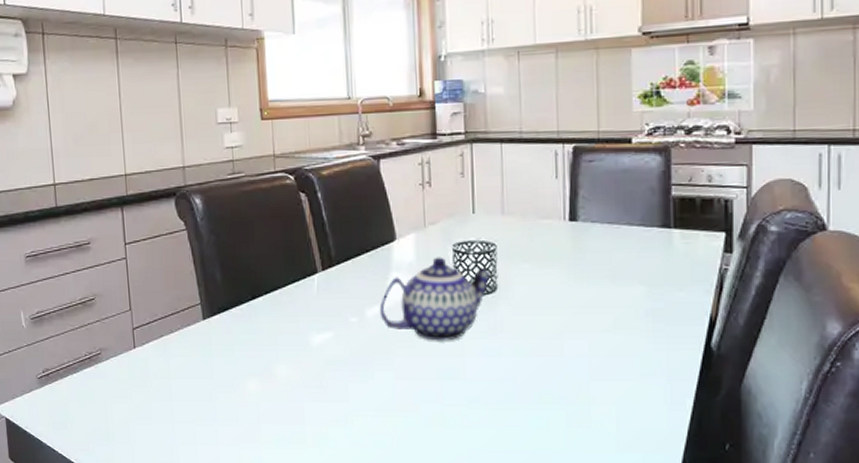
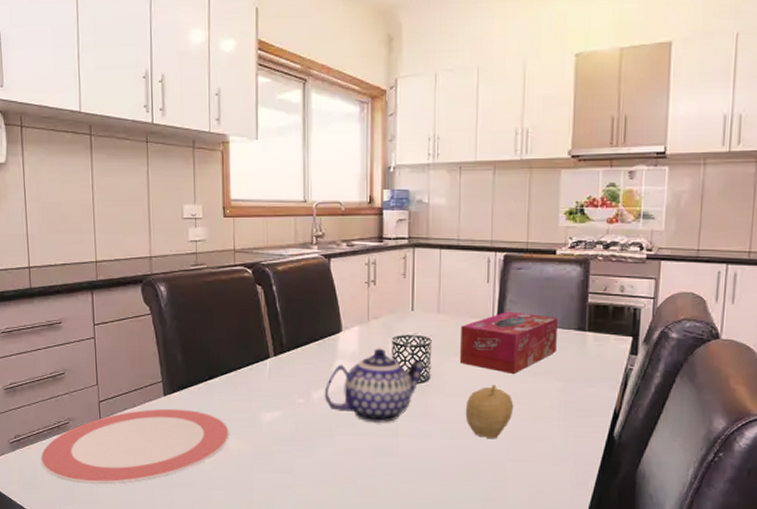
plate: none [71,333,276,421] -> present [40,408,229,485]
tissue box: none [529,209,639,280] -> present [459,311,558,374]
fruit: none [539,292,594,355] -> present [465,384,514,439]

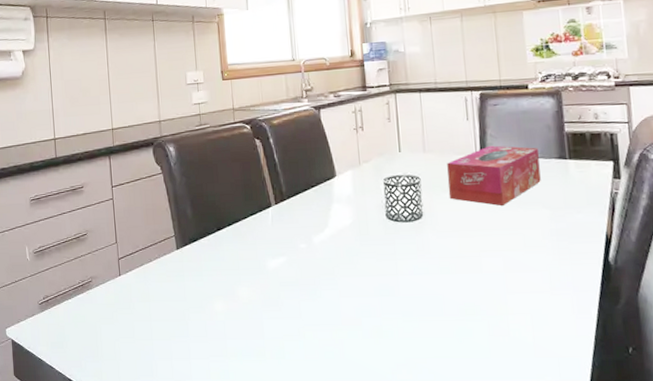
plate: present [40,408,229,485] -> none [67,261,239,340]
teapot: present [324,348,425,423] -> none [324,189,417,263]
fruit: present [465,384,514,439] -> none [460,217,507,272]

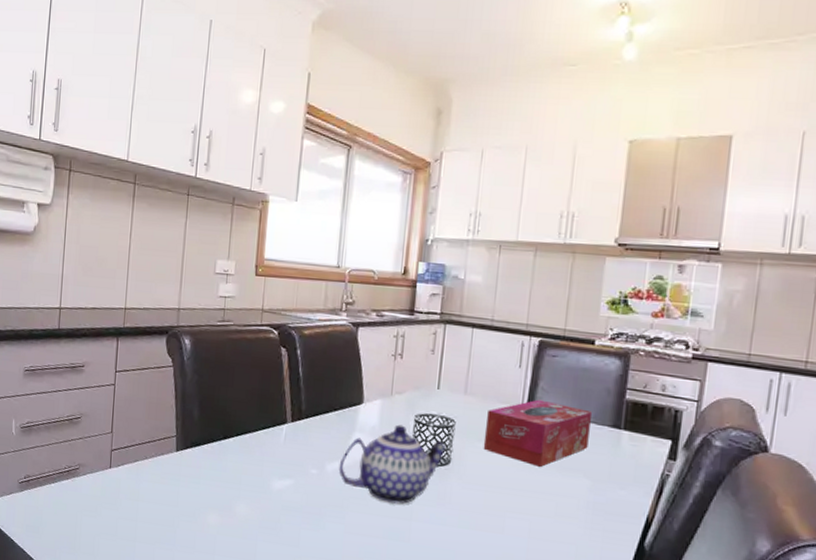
teapot: none [324,189,417,263] -> present [338,424,447,504]

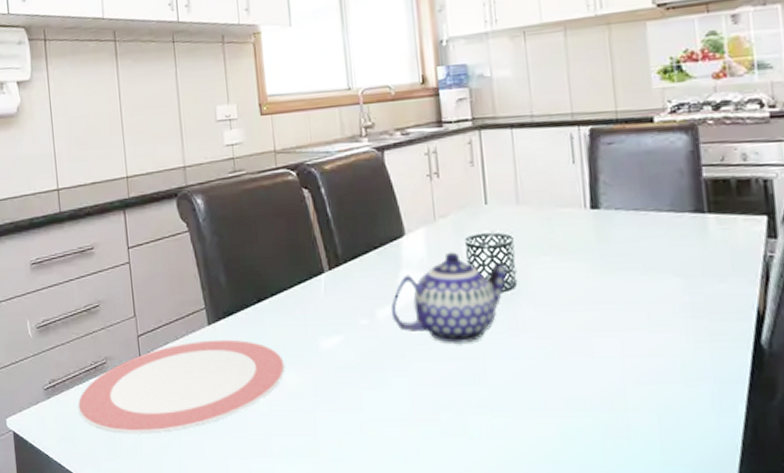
plate: none [47,463,238,538] -> present [77,339,285,434]
tissue box: present [483,399,592,467] -> none [547,195,671,273]

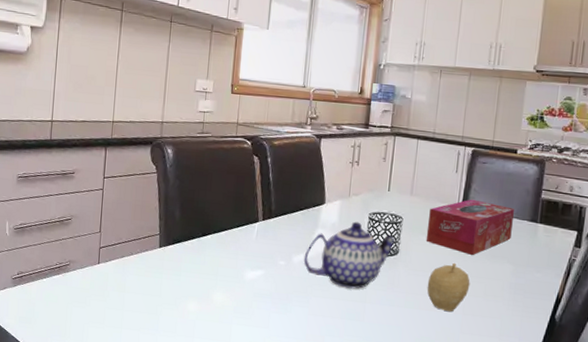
plate: present [77,339,285,434] -> none [39,258,215,325]
tissue box: none [547,195,671,273] -> present [425,199,514,255]
fruit: none [564,286,626,357] -> present [427,262,470,312]

